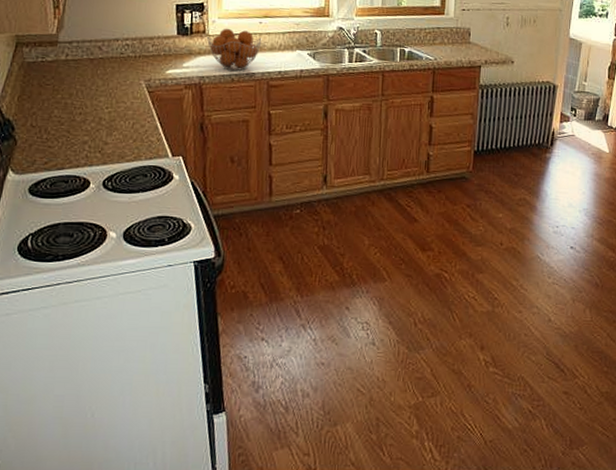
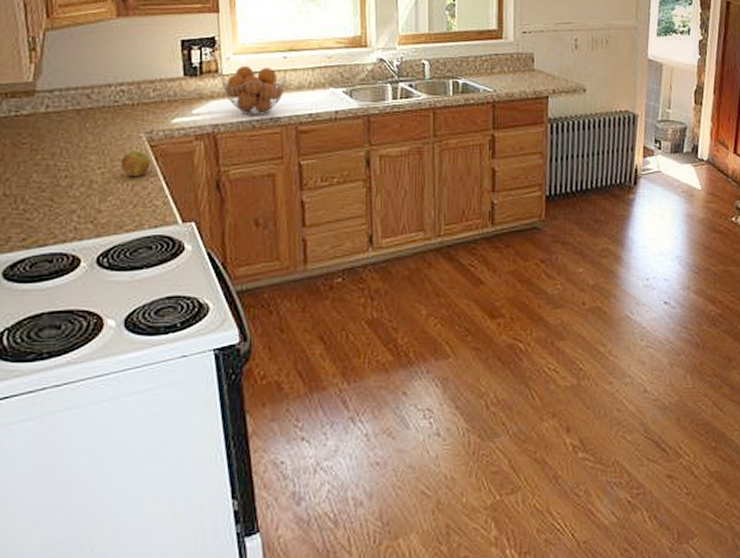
apple: none [124,95,148,117] -> present [120,151,150,177]

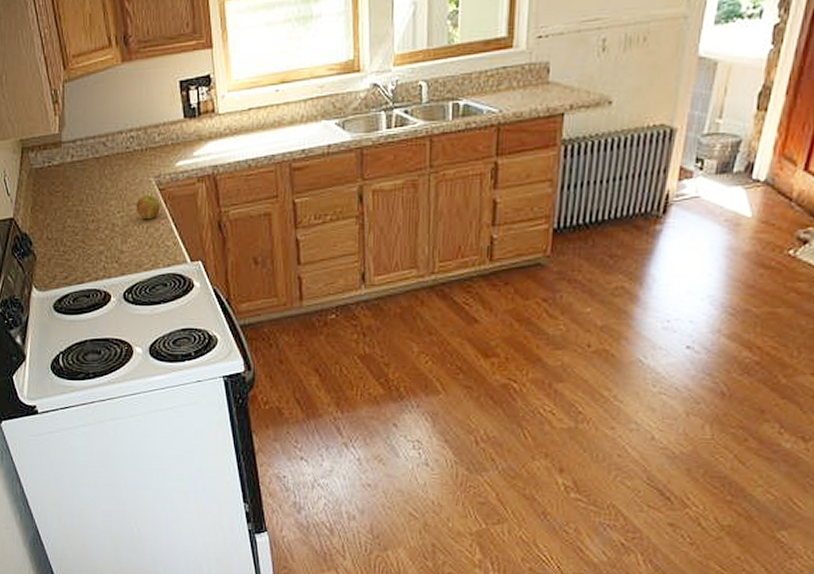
fruit basket: present [219,65,287,115] -> none [216,102,280,154]

